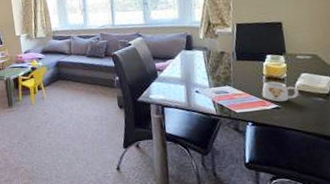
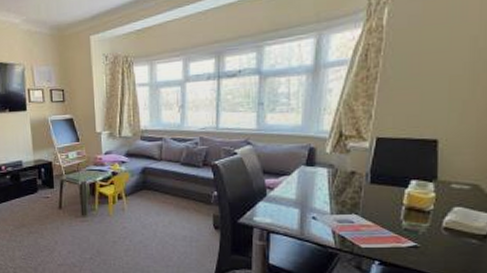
mug: present [262,81,299,102] -> none [398,213,447,240]

